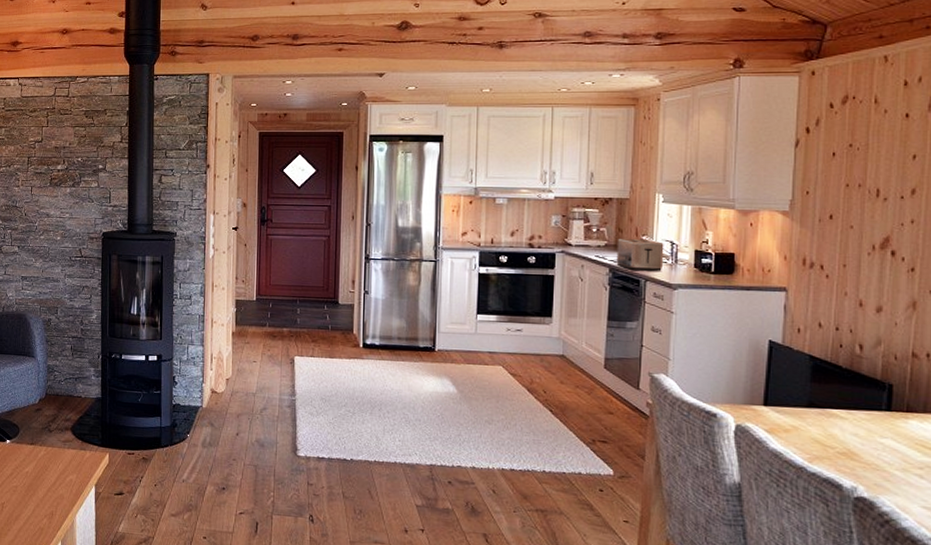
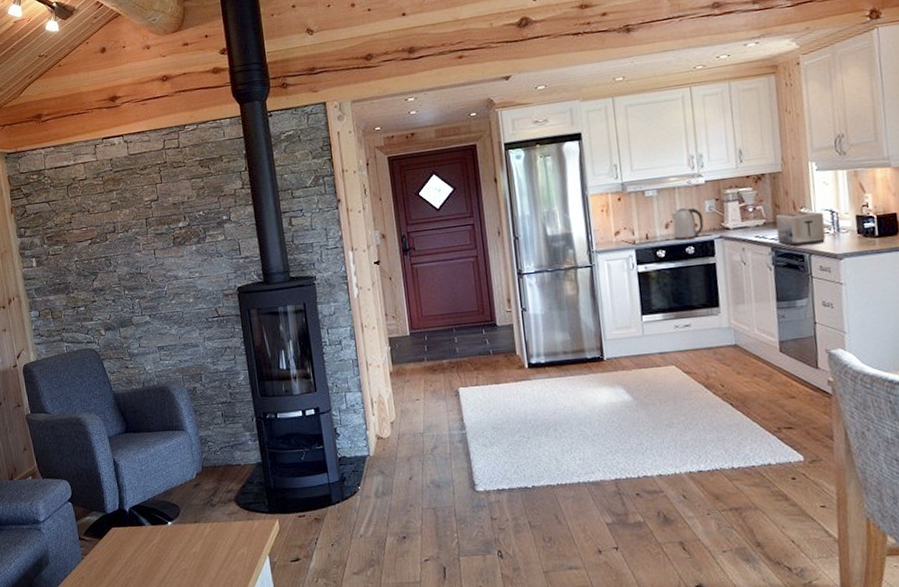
kettle: none [518,220,548,250] -> present [671,207,704,241]

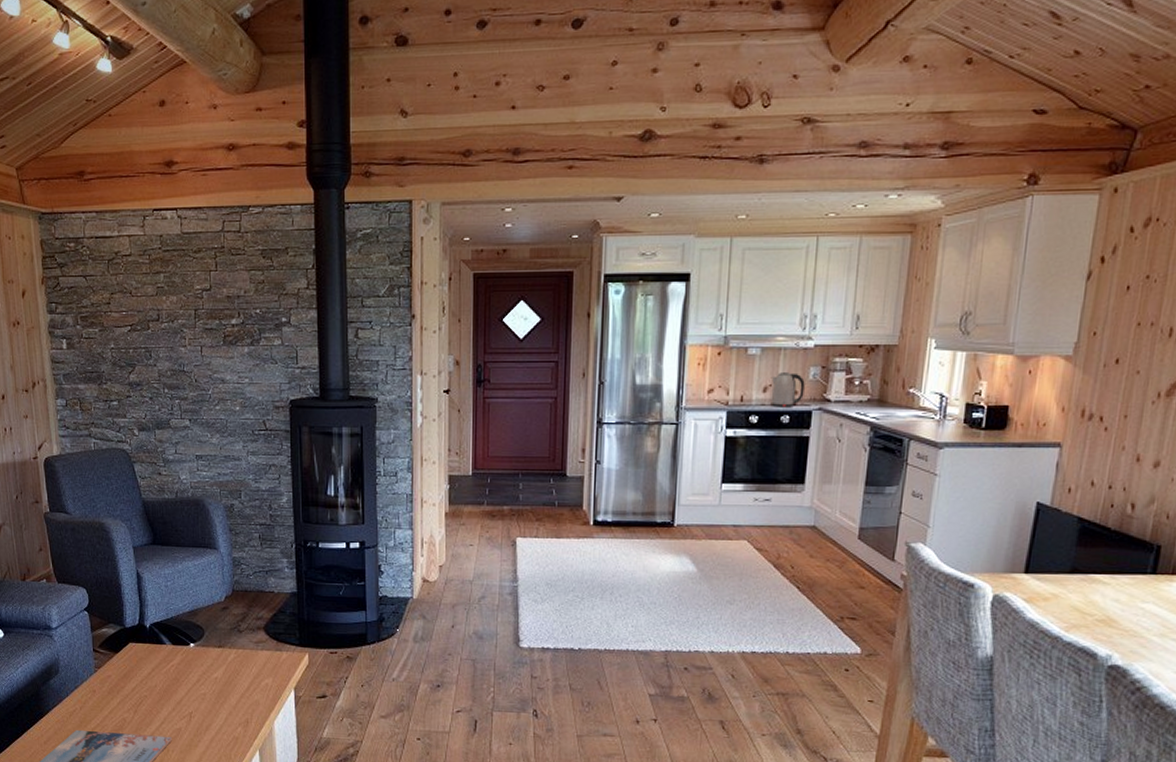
toaster: present [775,211,826,247] -> none [879,391,933,429]

